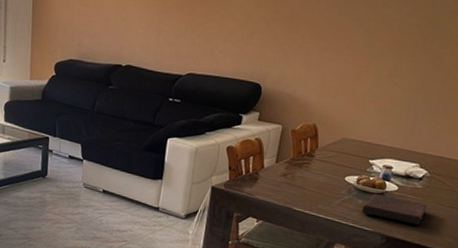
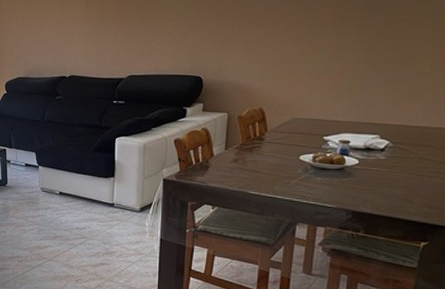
book: present [362,194,427,225] -> none [322,170,393,197]

